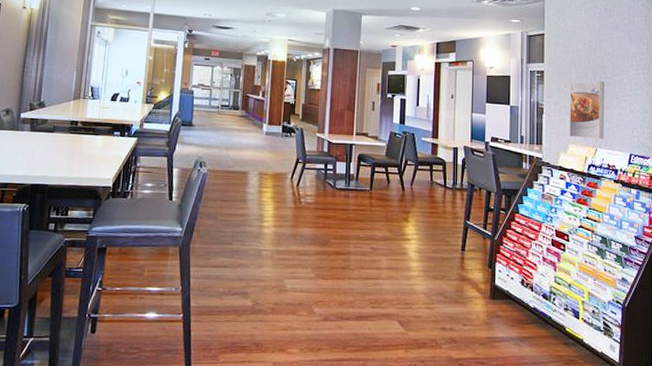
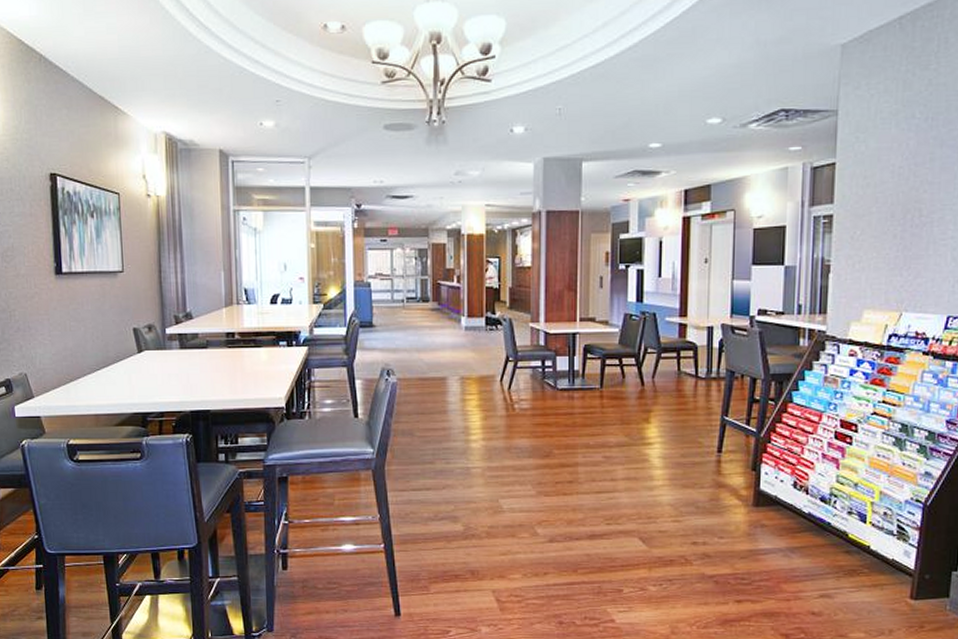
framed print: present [569,81,605,139] -> none [864,222,918,301]

